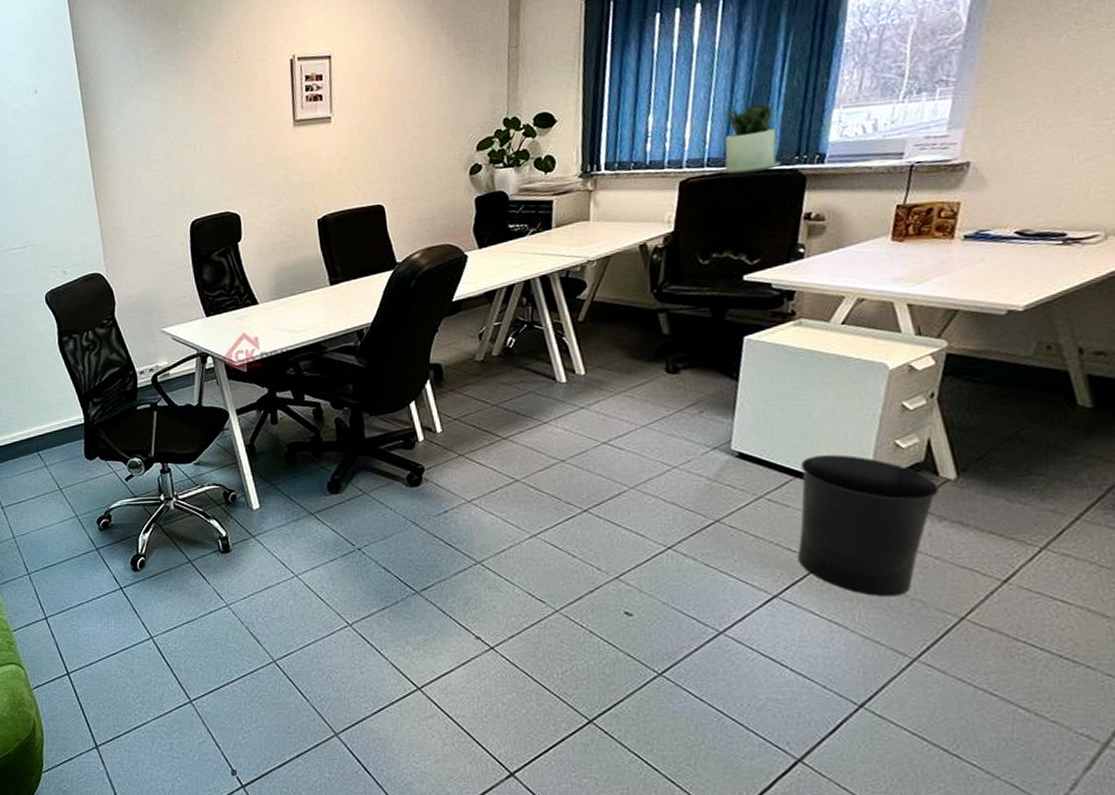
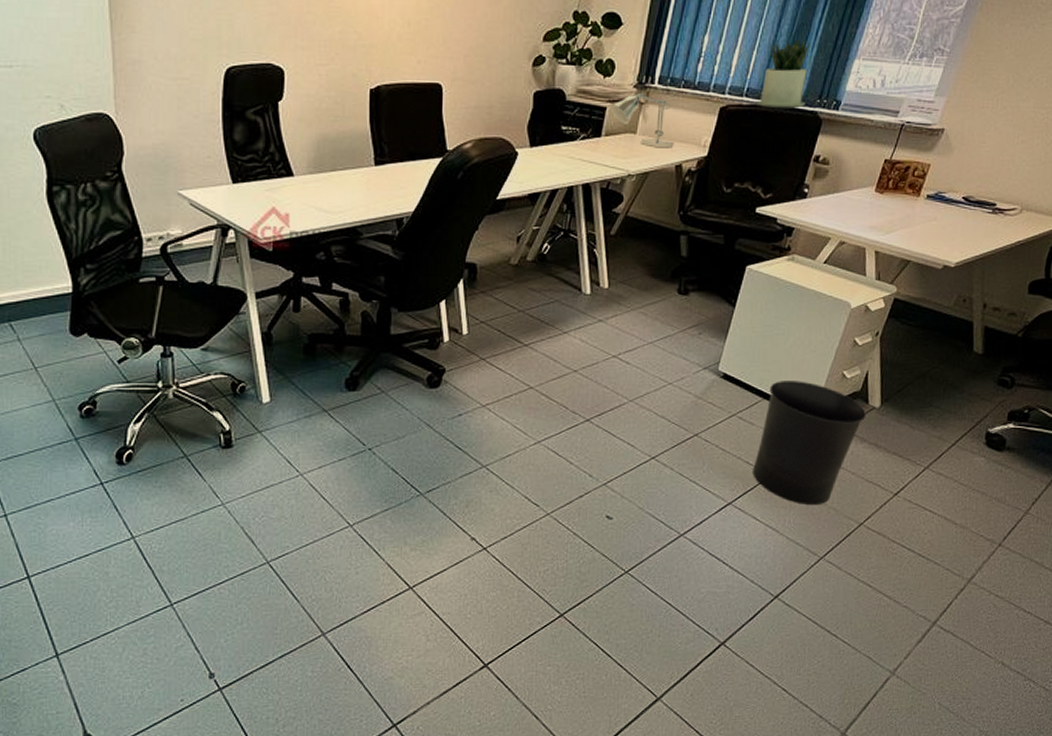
desk lamp: none [554,181,634,232] -> present [608,92,674,148]

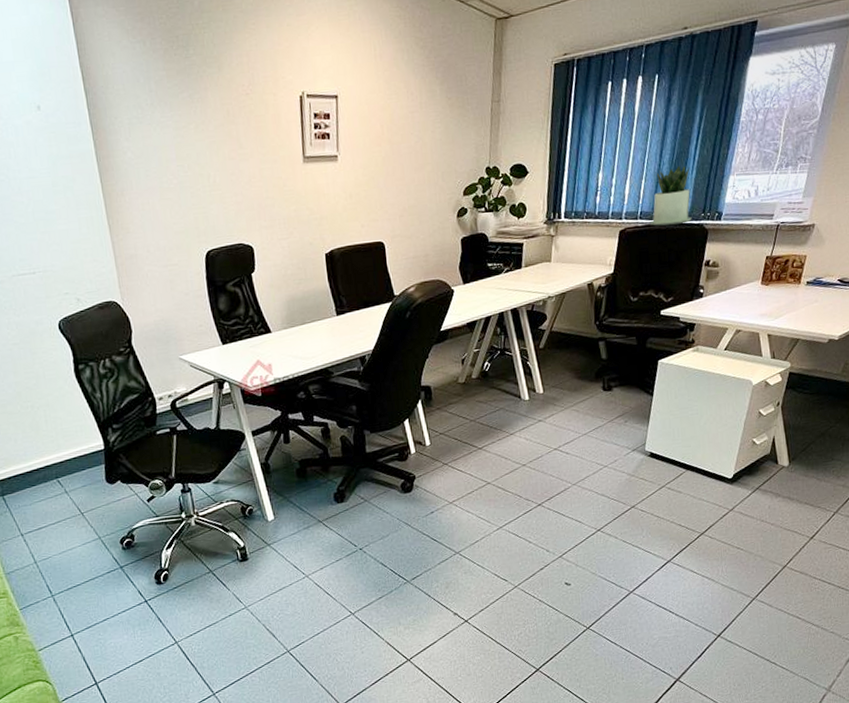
desk lamp: present [608,92,674,148] -> none [524,227,584,272]
waste bin: present [753,381,866,504] -> none [685,451,777,555]

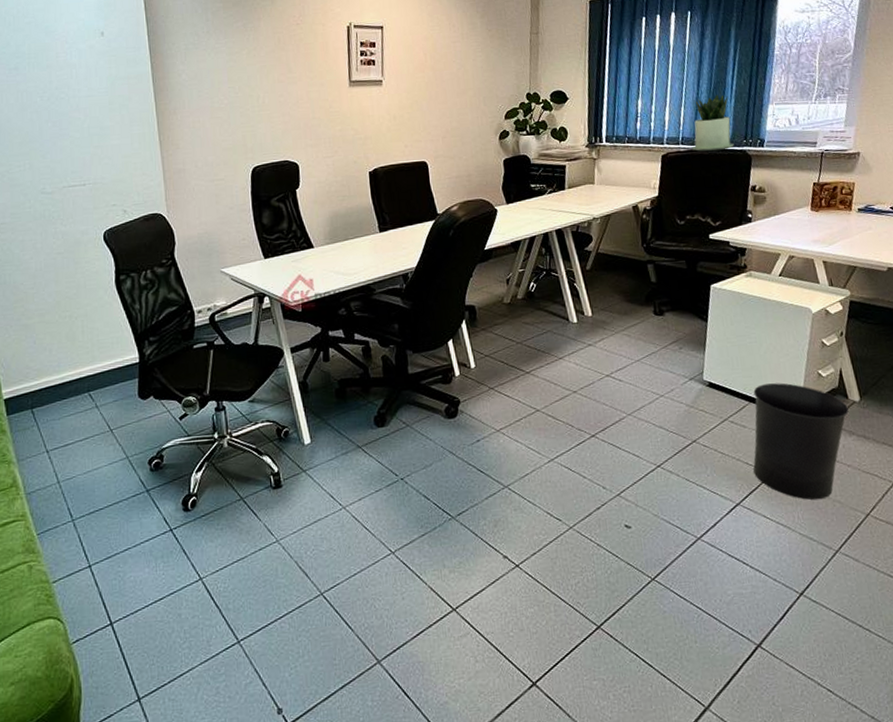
waste bin: none [685,451,777,555] -> present [753,383,849,500]

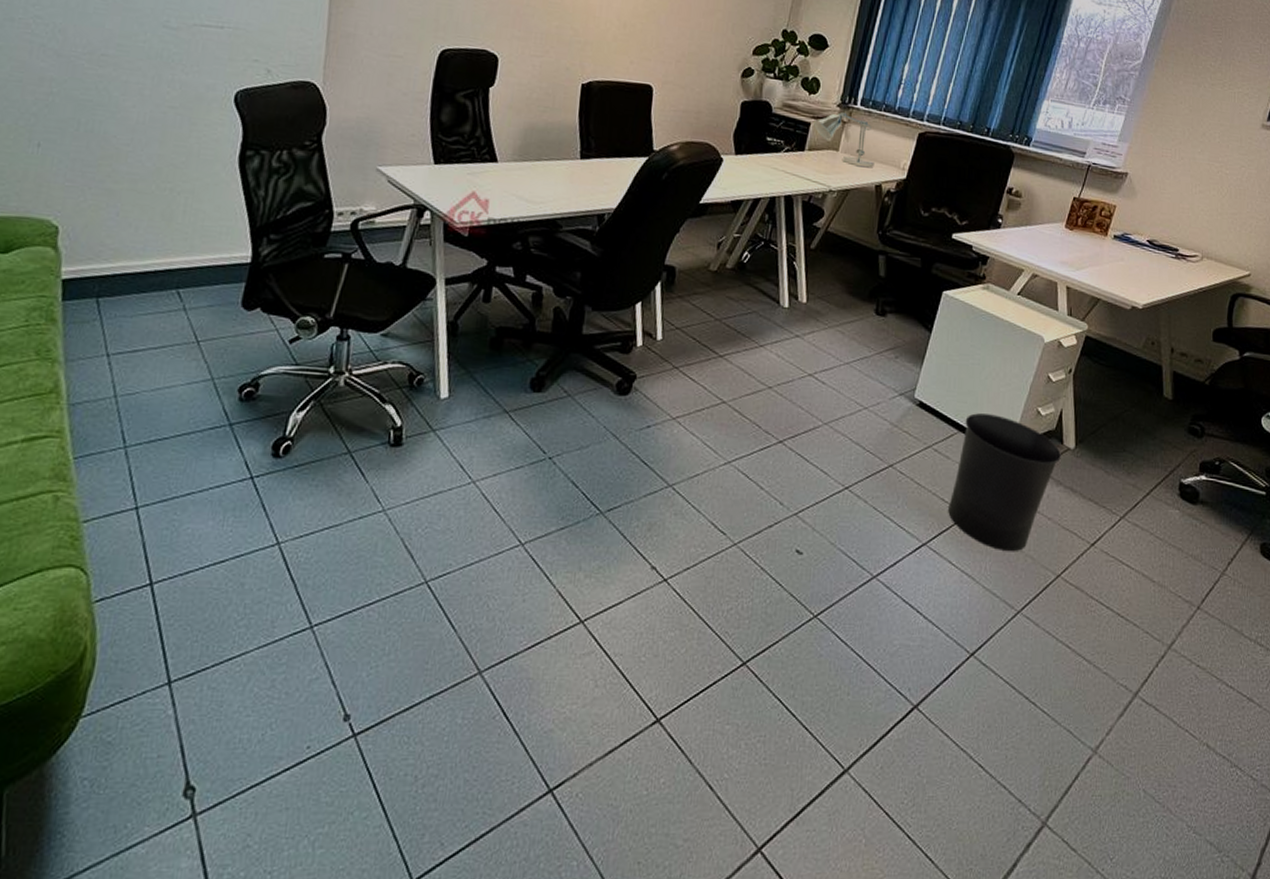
desk lamp: none [567,150,628,194] -> present [812,111,875,168]
planter: present [691,94,734,152] -> none [952,75,1003,141]

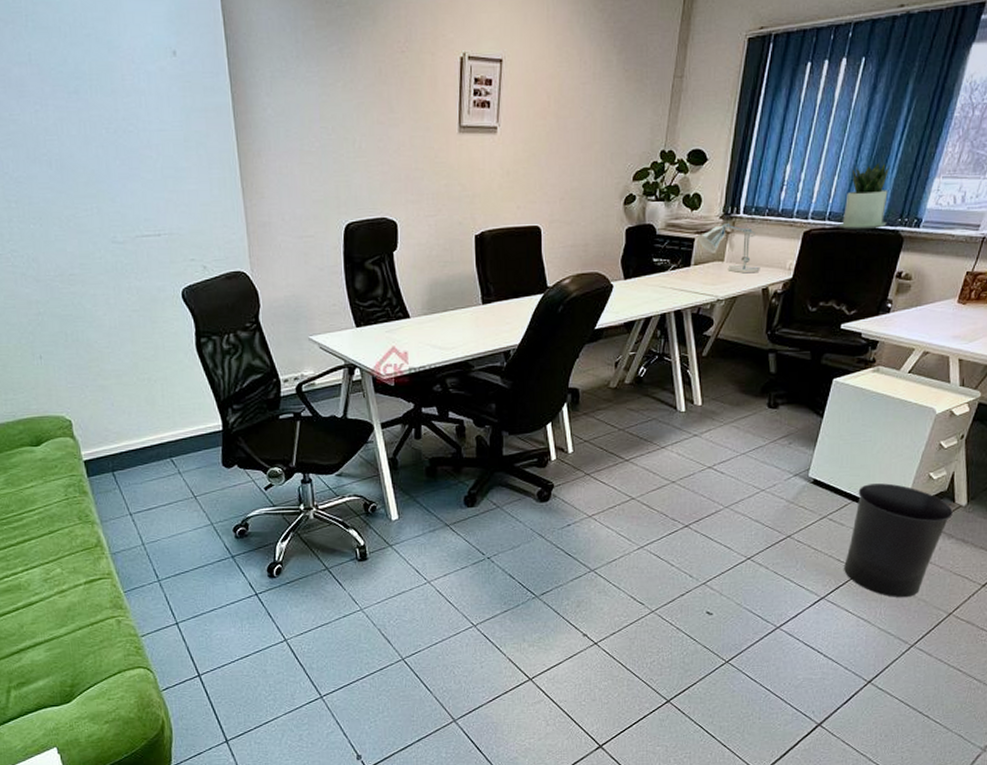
planter: none [952,75,1003,141] -> present [838,163,890,231]

